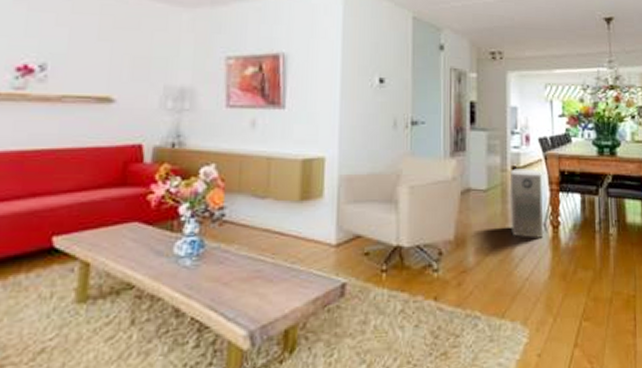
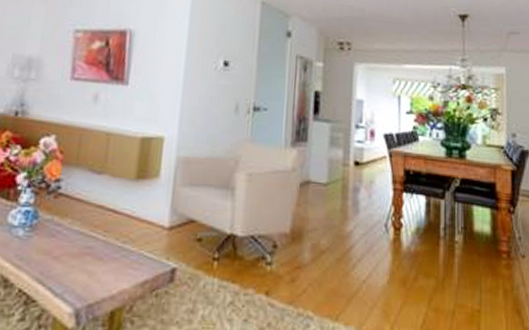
air purifier: present [509,168,543,240] -> none [350,164,387,241]

